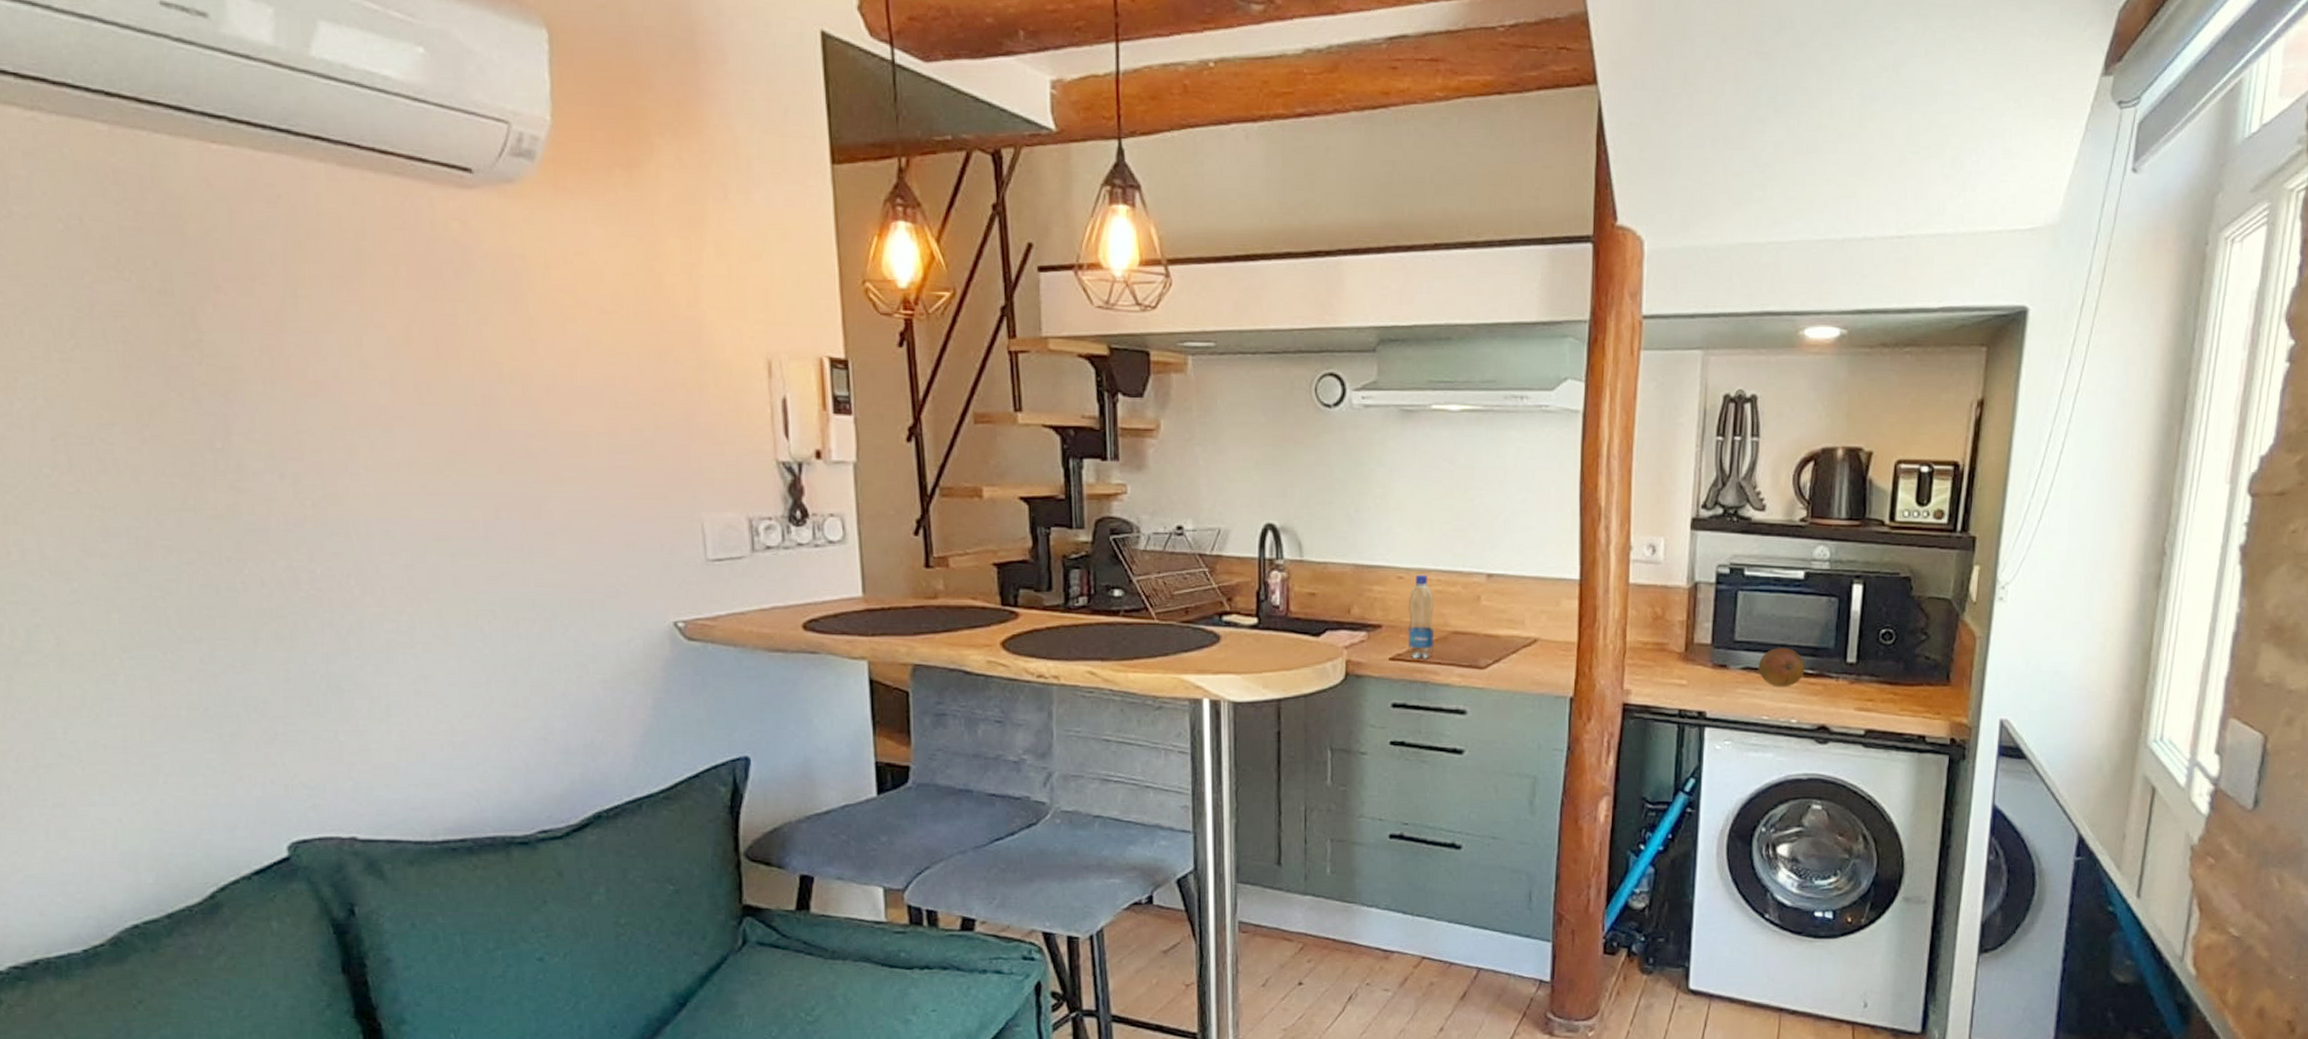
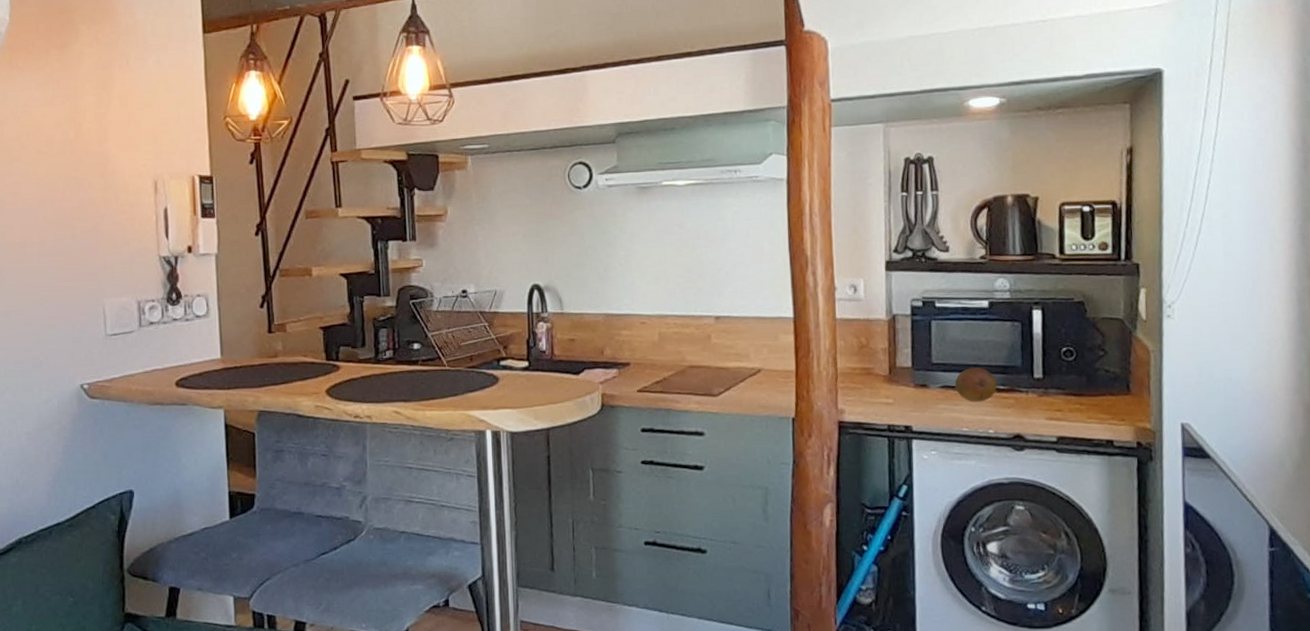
bottle: present [1408,574,1435,660] -> none [651,319,674,391]

